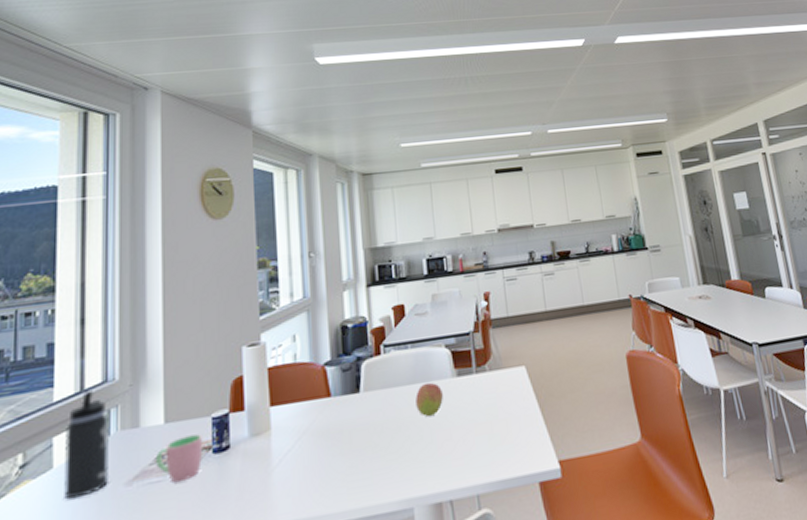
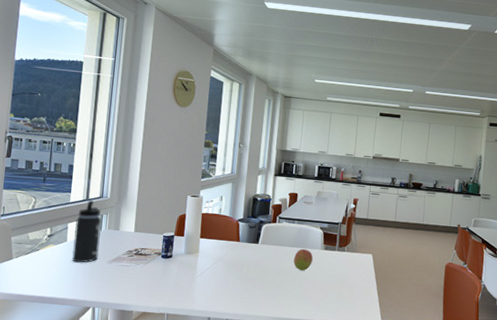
cup: present [156,434,203,483] -> none [127,243,157,270]

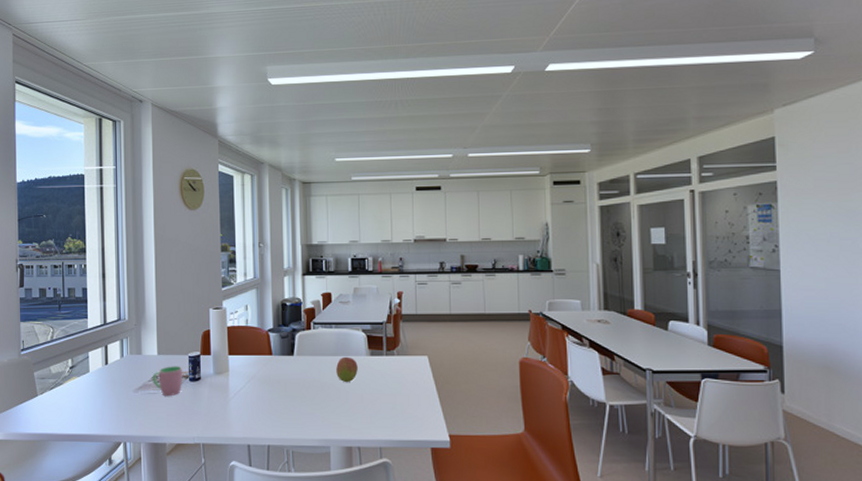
thermos bottle: present [72,200,102,263] -> none [96,324,123,394]
cup: none [127,243,157,270] -> present [153,366,183,397]

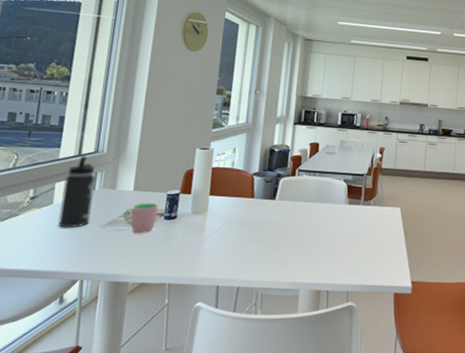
thermos bottle: none [96,324,123,394] -> present [58,156,96,229]
fruit: present [336,356,358,382] -> none [314,203,336,228]

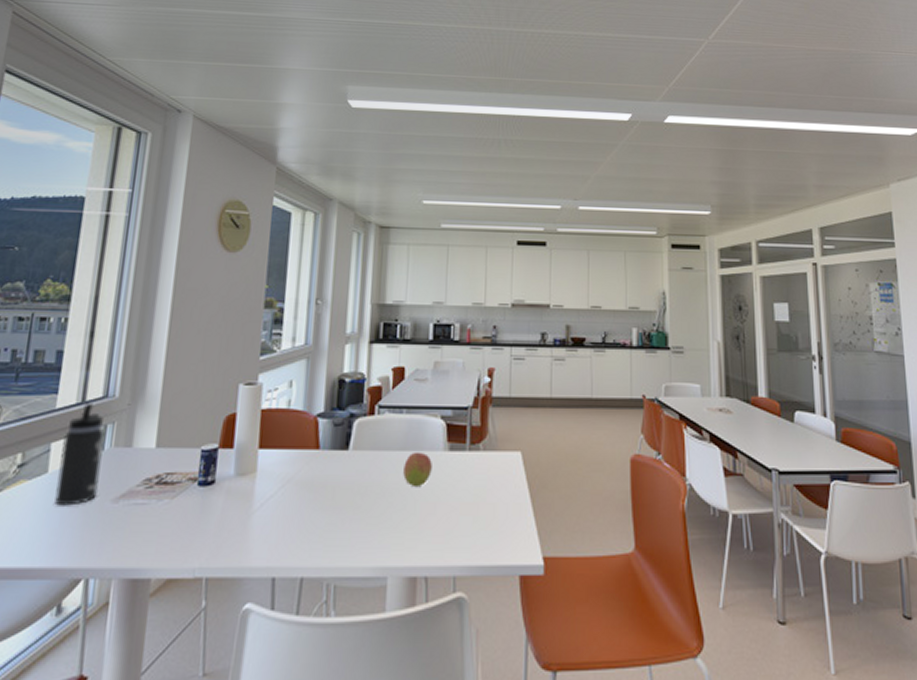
cup: present [124,202,159,234] -> none [143,464,191,509]
fruit: none [314,203,336,228] -> present [403,451,432,486]

